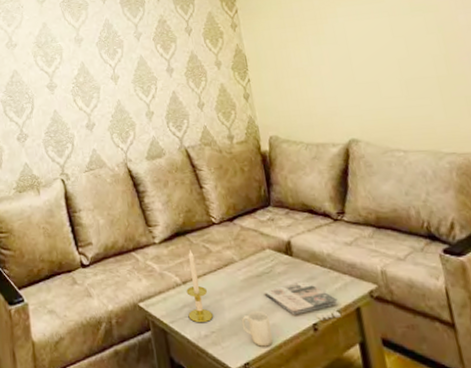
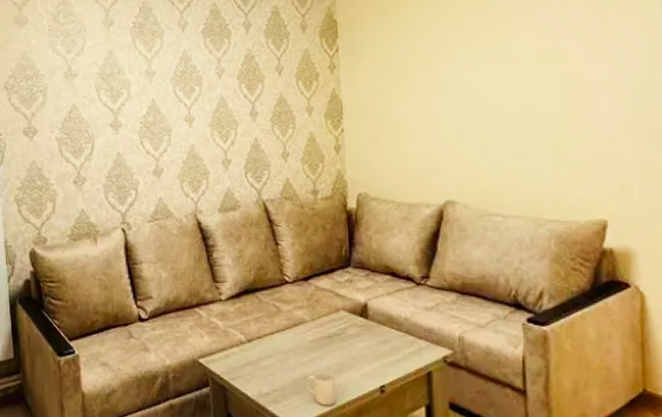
candle: present [186,249,213,323] -> none [250,307,276,381]
magazine: present [263,281,341,321] -> none [332,344,410,383]

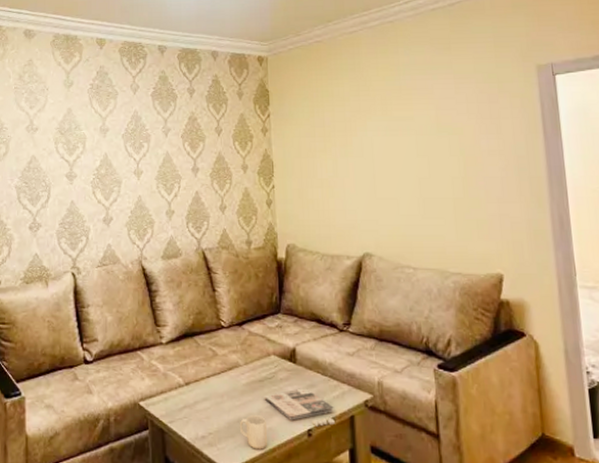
magazine: none [332,344,410,383] -> present [264,388,335,427]

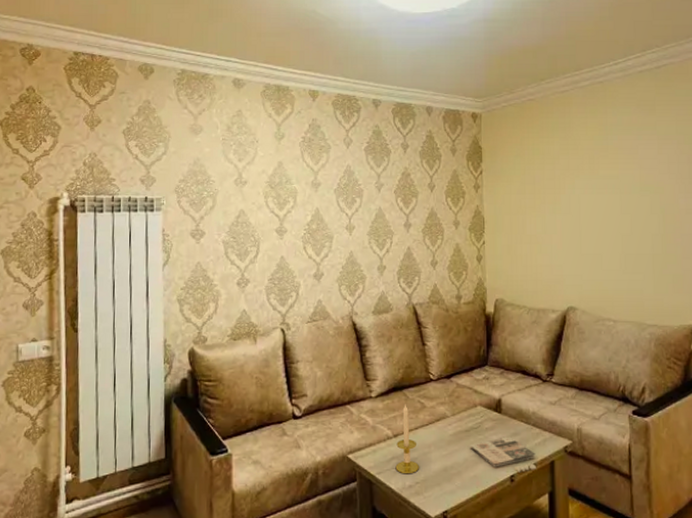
candle: none [187,351,212,424] -> present [395,404,419,474]
cup: present [239,414,268,450] -> none [445,462,473,496]

